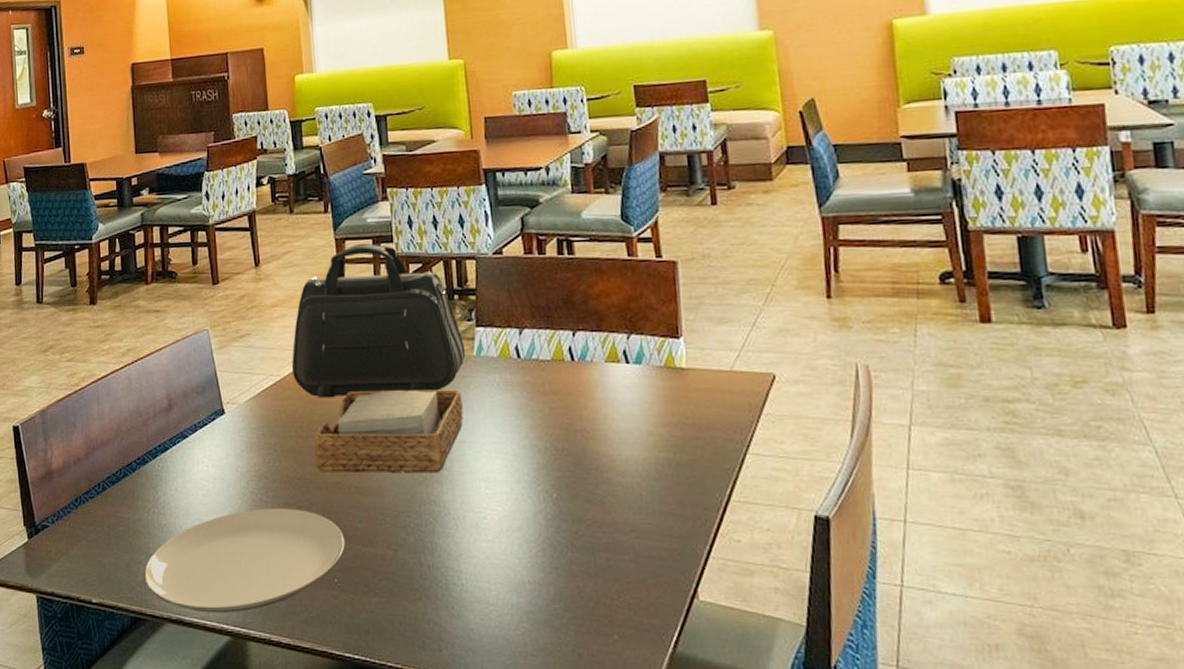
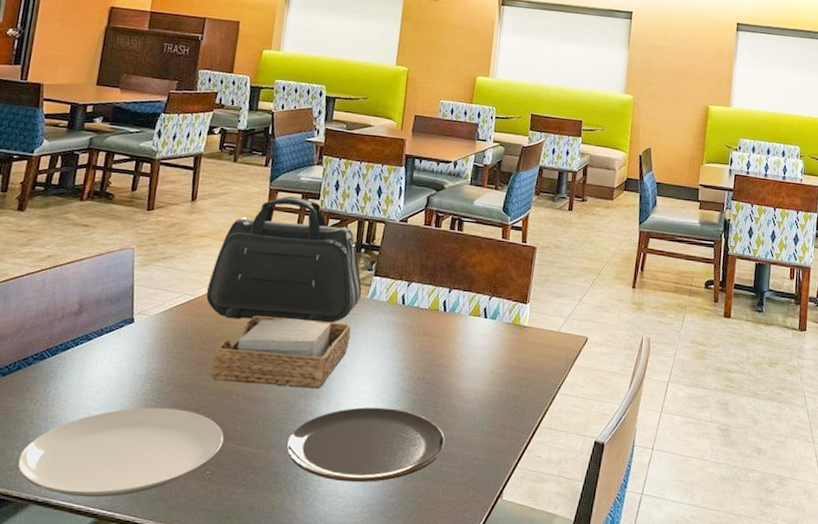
plate: none [416,490,607,585] -> present [287,407,445,483]

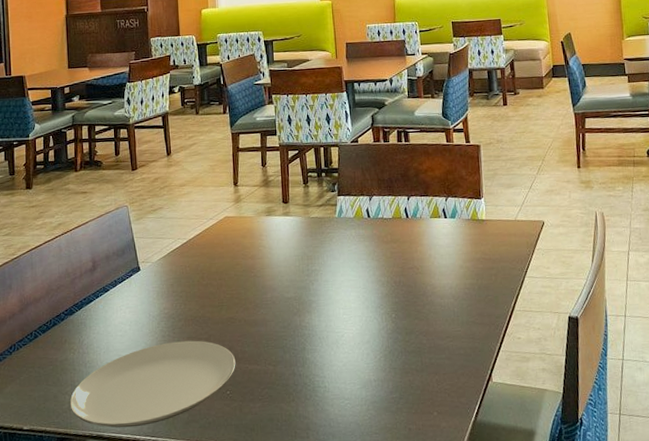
handbag: present [206,196,362,323] -> none [195,136,330,255]
napkin holder: present [211,316,351,389] -> none [212,242,328,311]
plate: present [287,407,445,483] -> none [291,313,430,385]

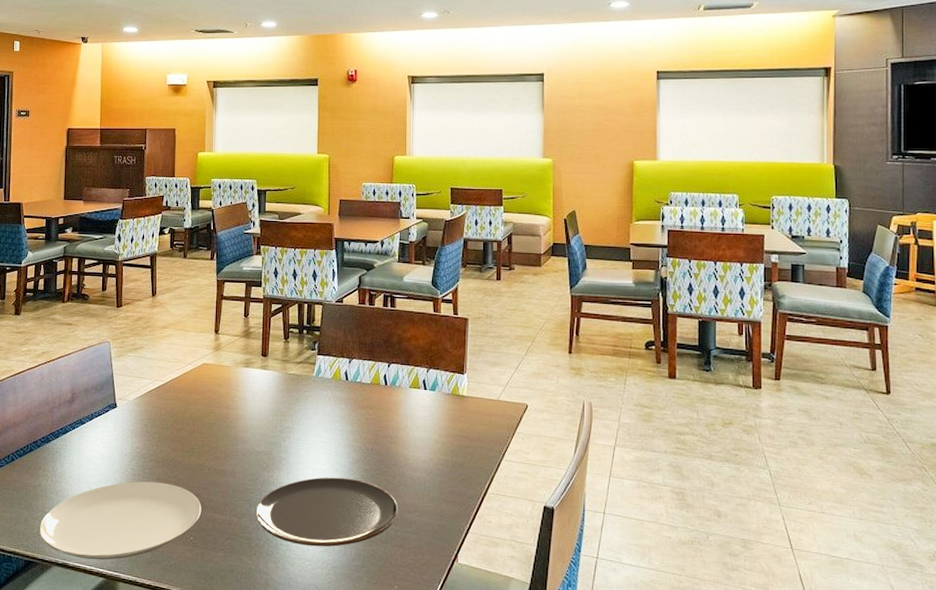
plate: none [291,313,430,385] -> present [257,477,398,547]

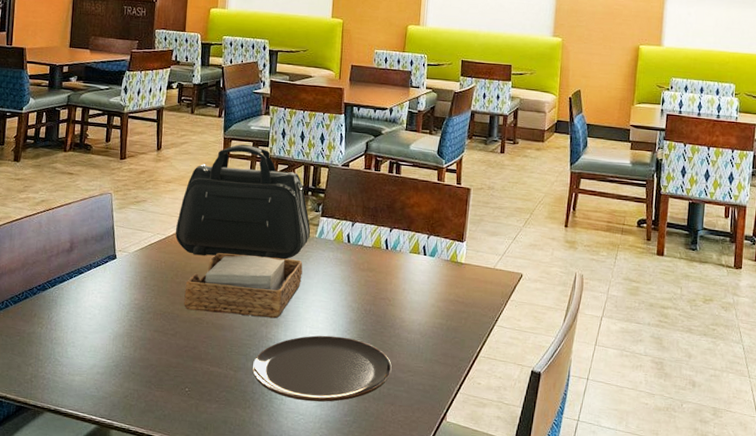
plate: present [40,481,202,560] -> none [33,332,198,408]
handbag: none [173,286,308,401] -> present [175,144,311,260]
napkin holder: none [185,397,302,462] -> present [184,253,303,319]

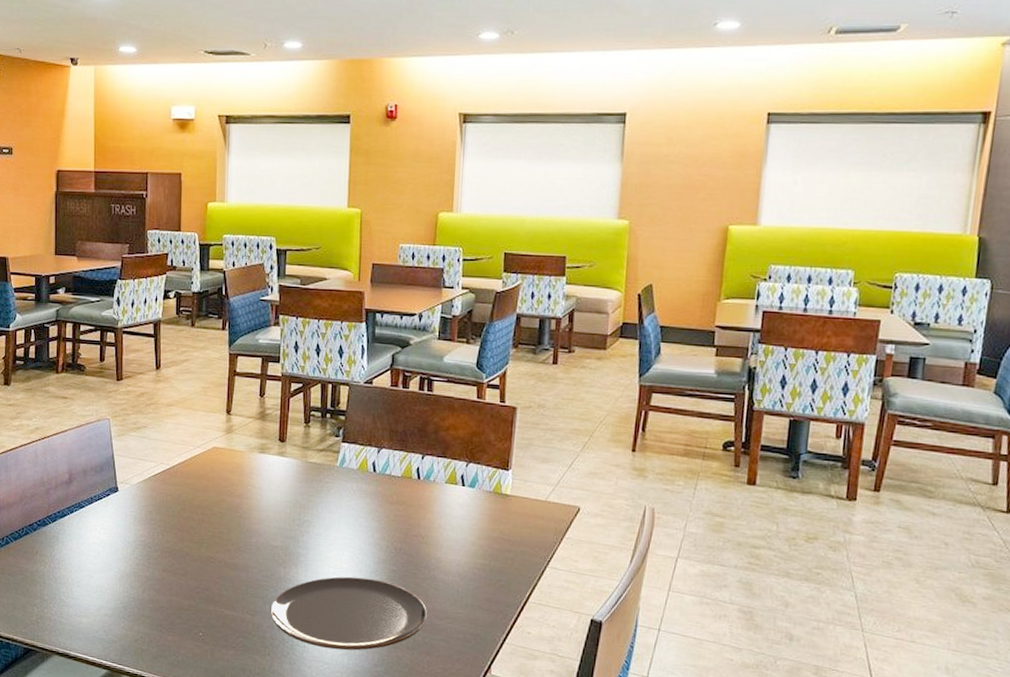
handbag: present [175,144,311,260] -> none [180,361,331,492]
napkin holder: present [184,253,303,319] -> none [193,484,323,558]

